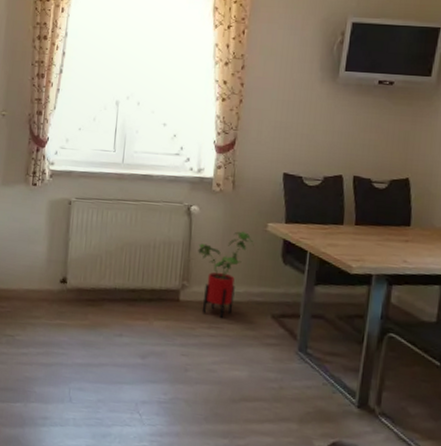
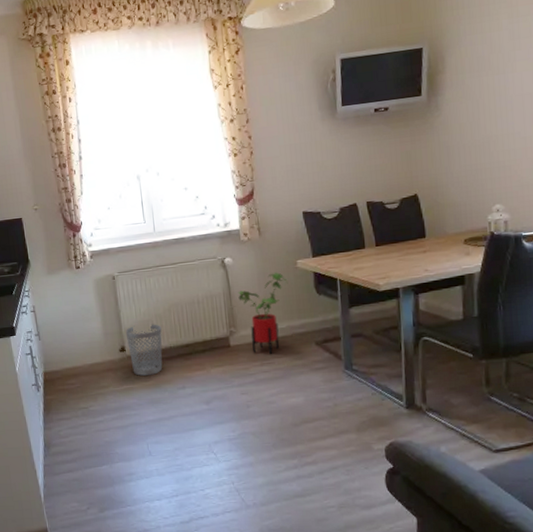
wastebasket: none [70,258,110,315] -> present [125,324,163,376]

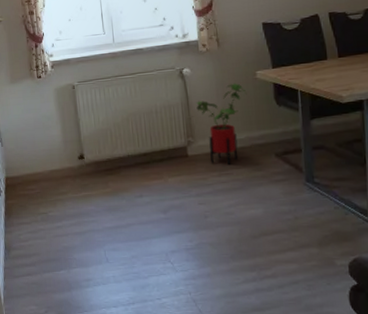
wastebasket: present [125,324,163,376] -> none [84,132,121,183]

